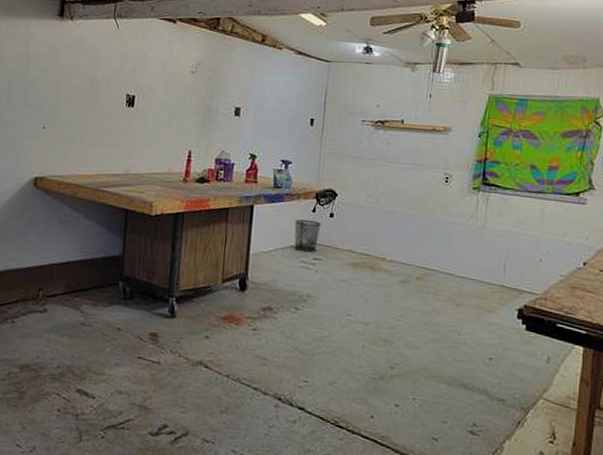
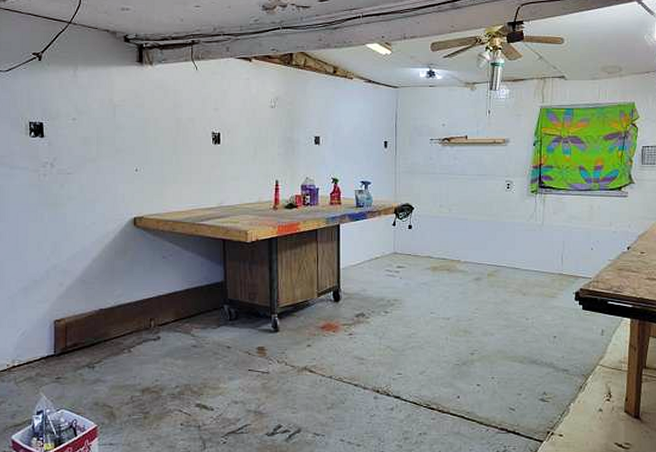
waste bin: present [294,219,321,253] -> none [378,232,401,262]

